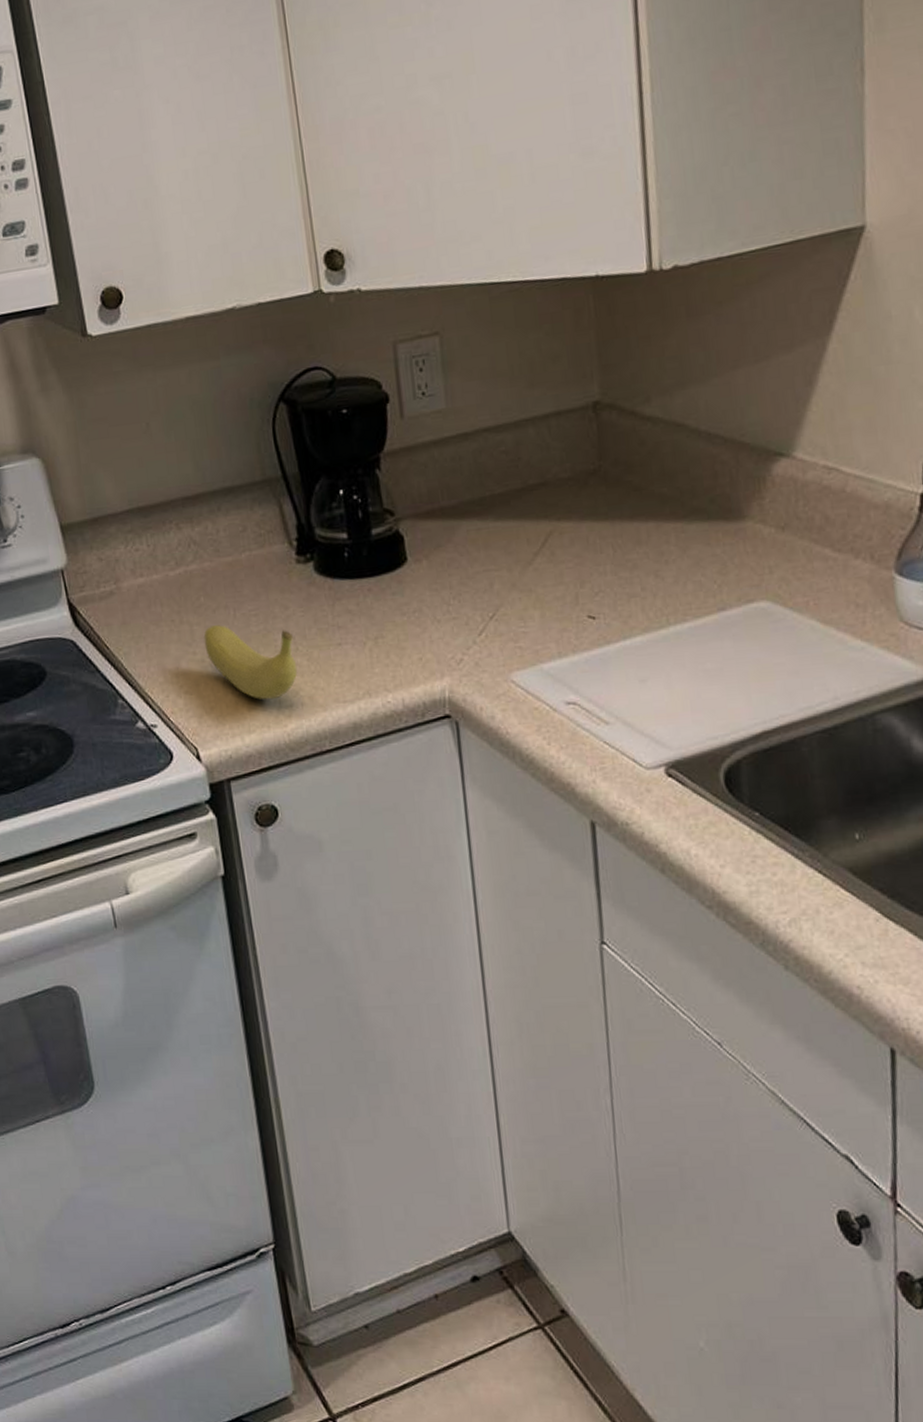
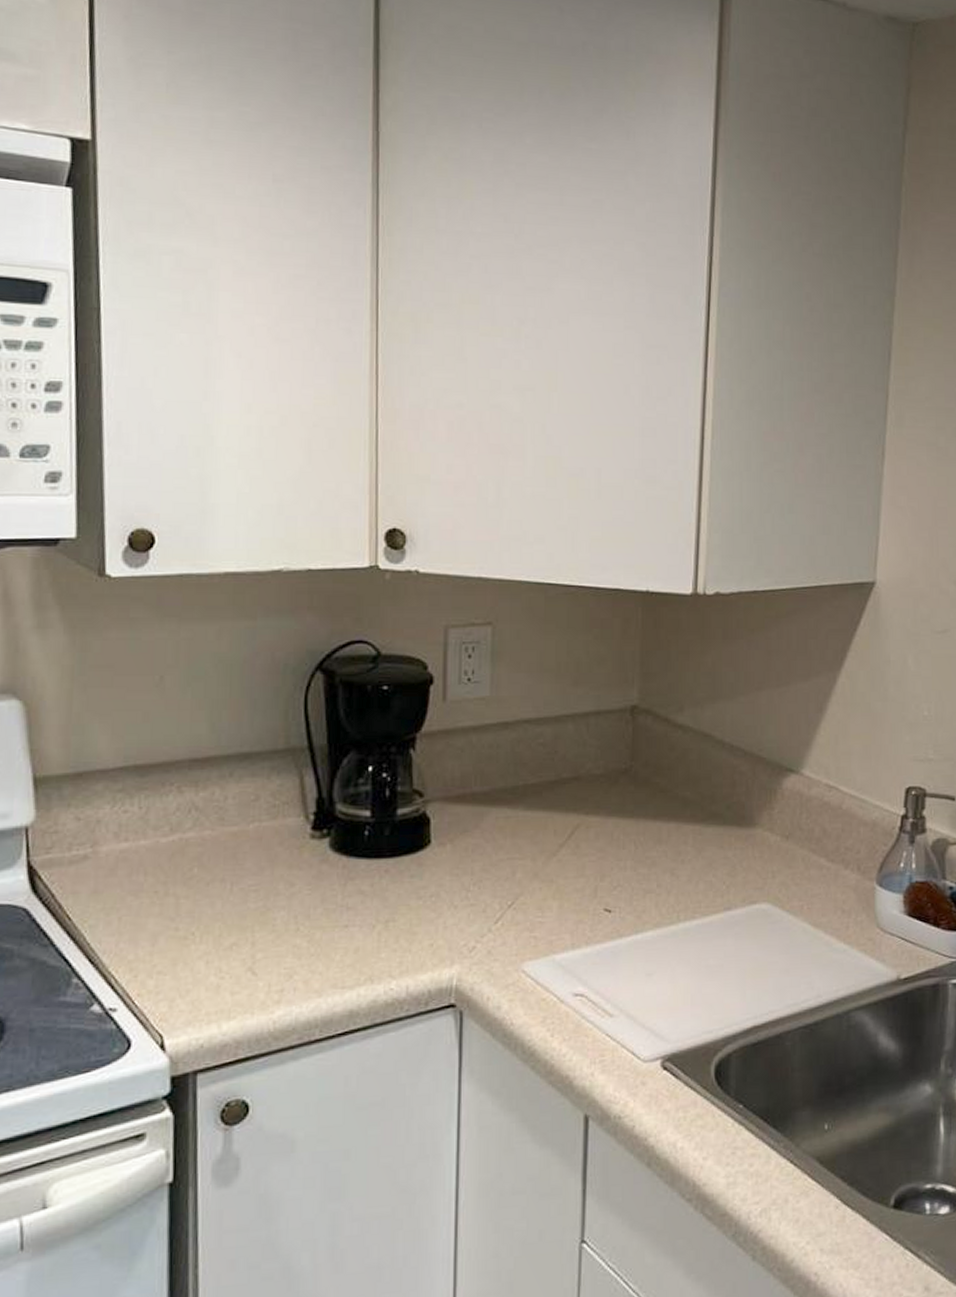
fruit: present [203,625,298,700] -> none [190,899,295,984]

